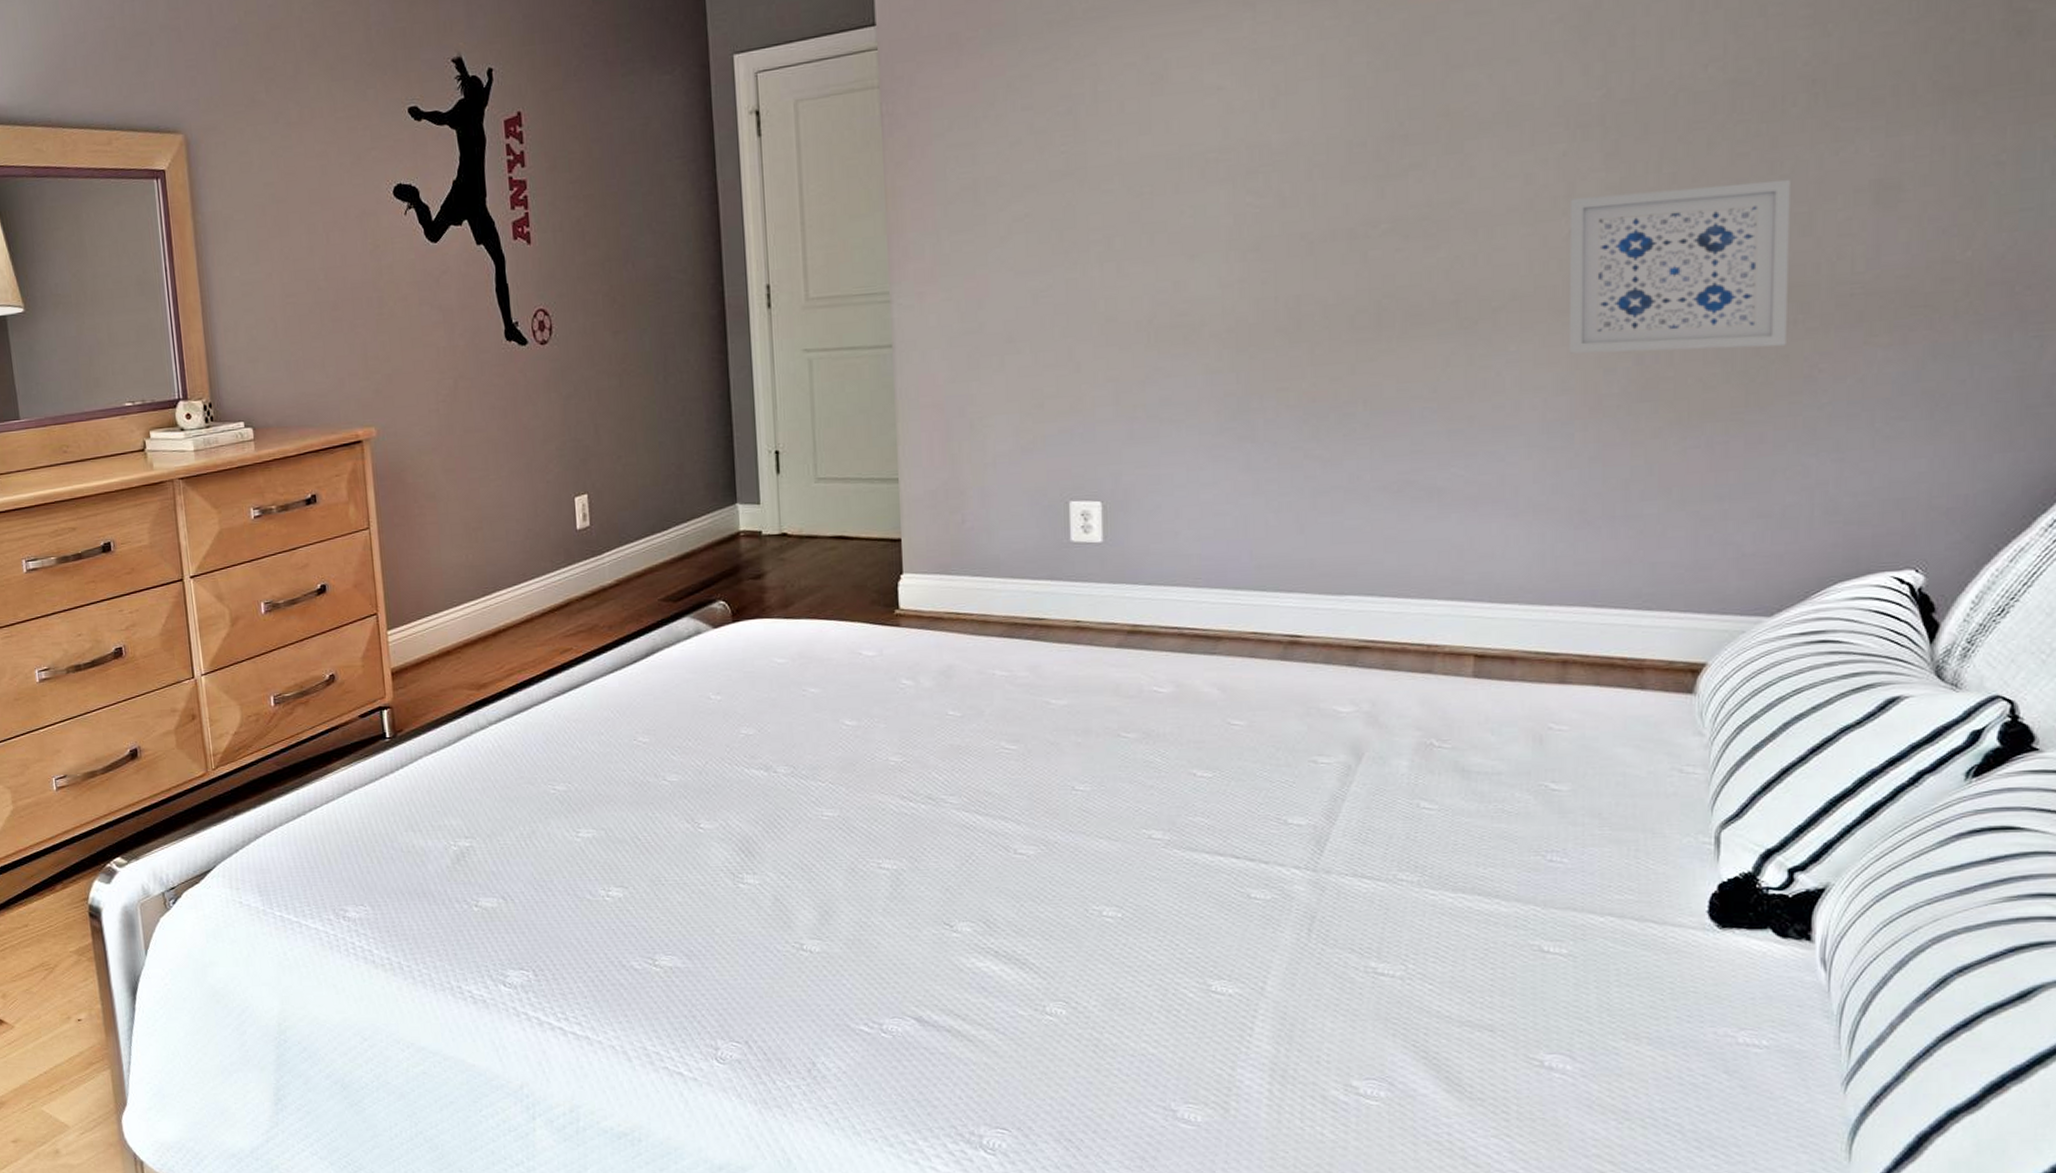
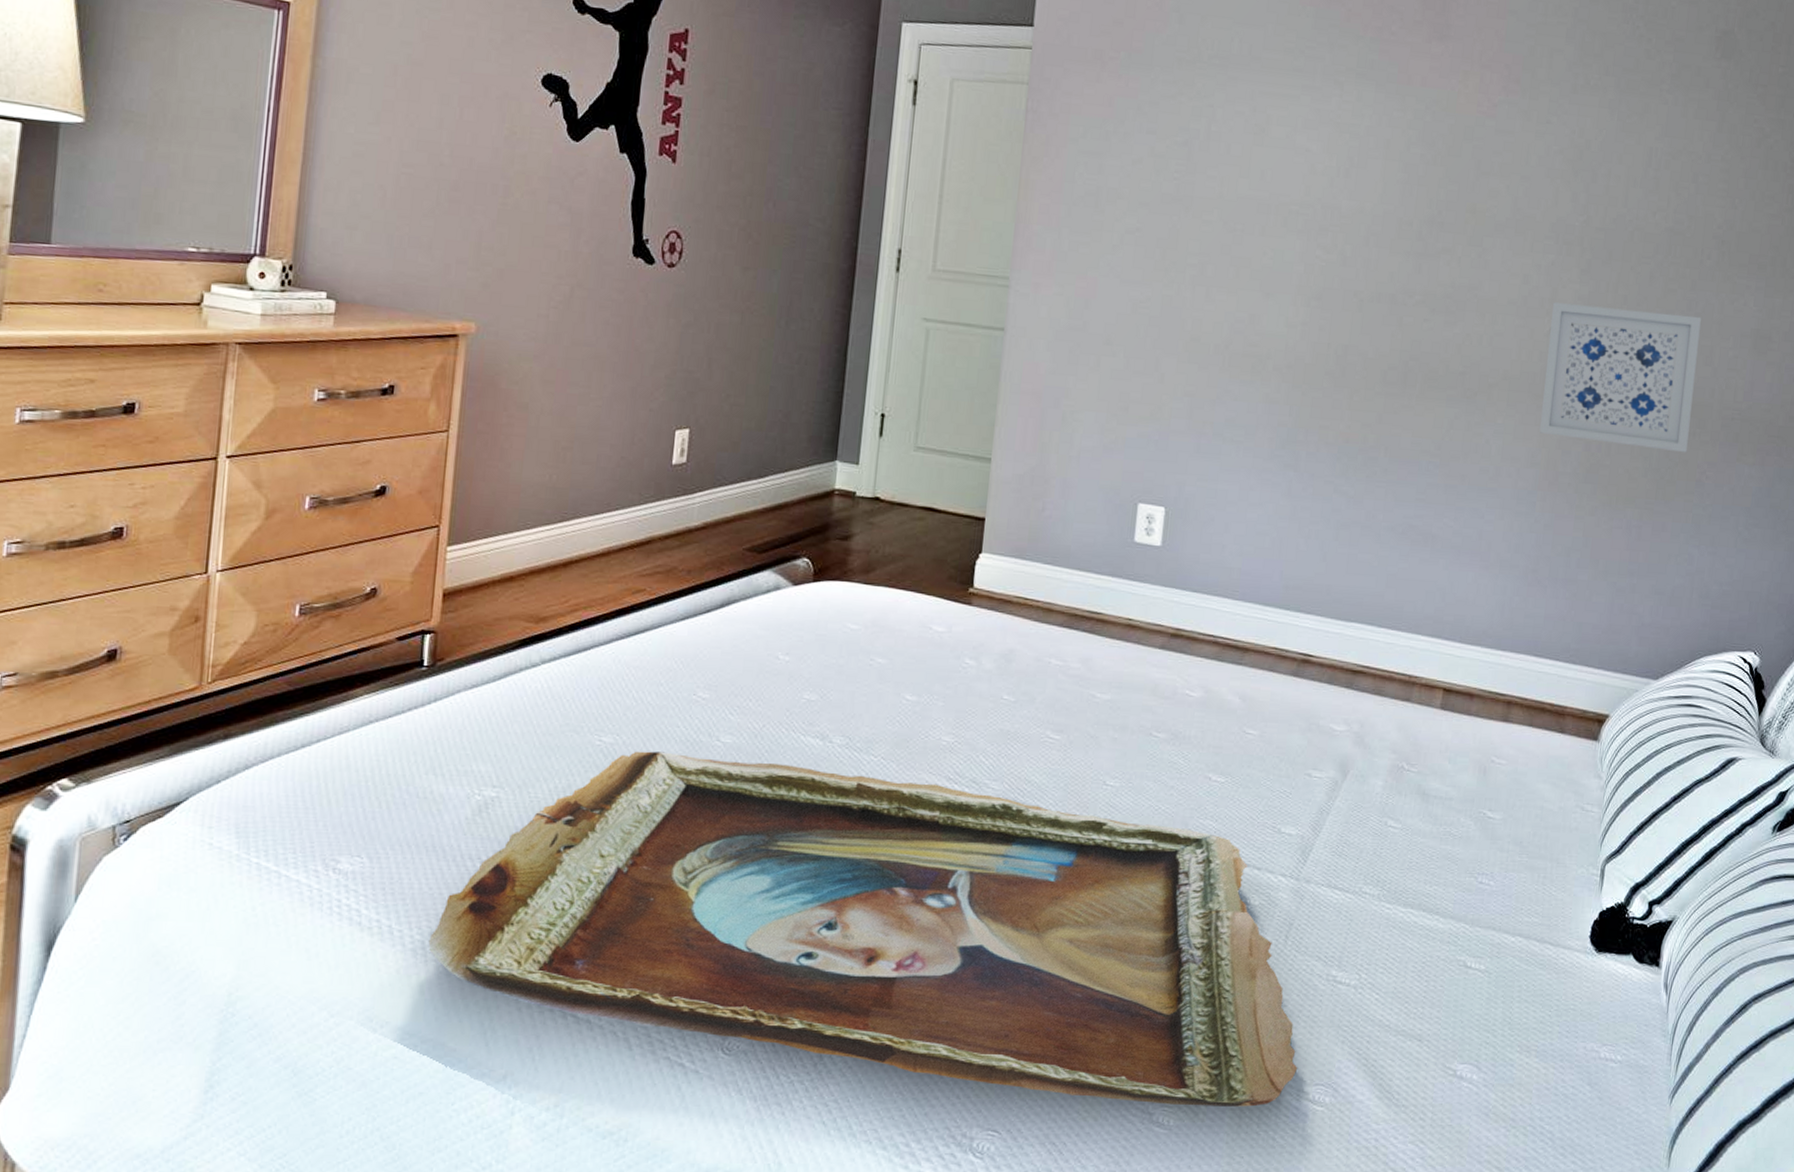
tray: none [434,794,1342,1103] -> present [428,751,1298,1107]

